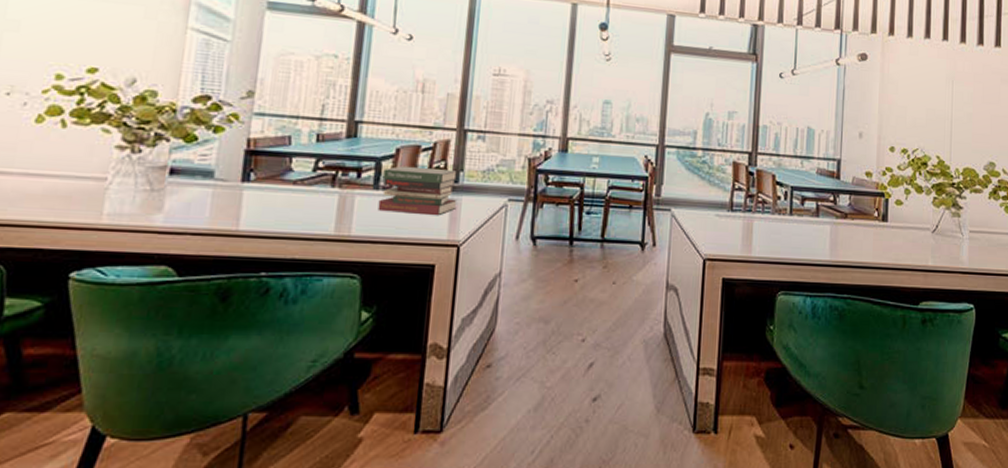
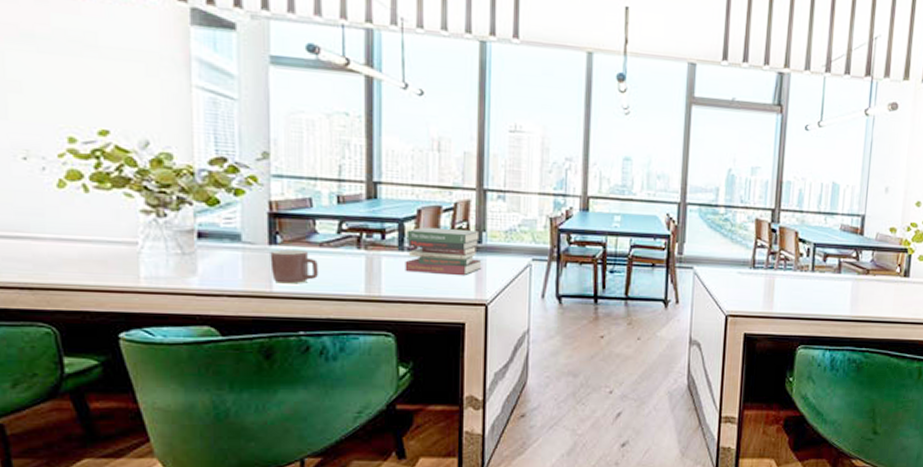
mug: none [240,187,290,224] -> present [270,249,319,286]

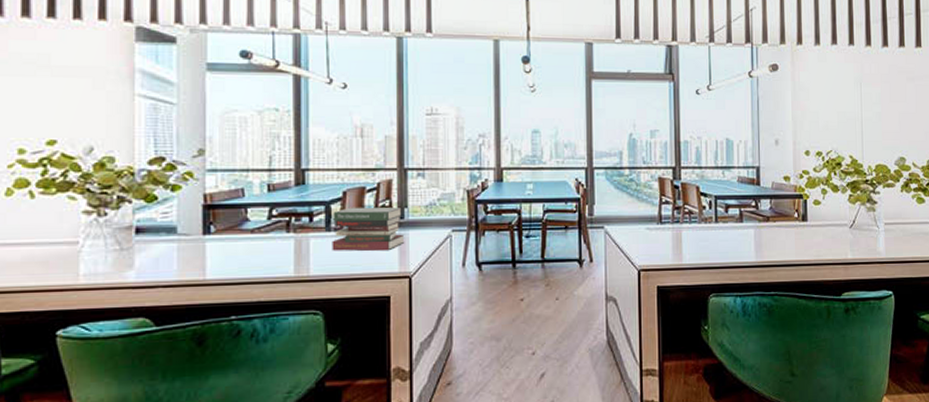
mug: present [270,249,319,286] -> none [204,238,251,273]

